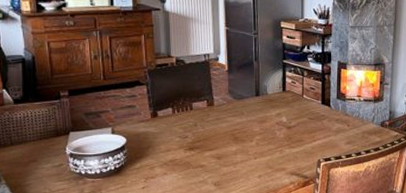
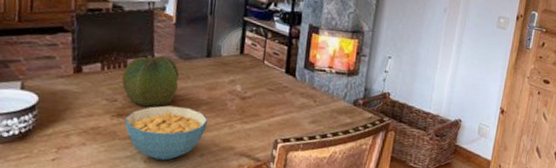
cabbage: none [189,98,235,140] -> present [121,55,179,107]
cereal bowl: none [196,138,262,183] -> present [125,105,208,161]

